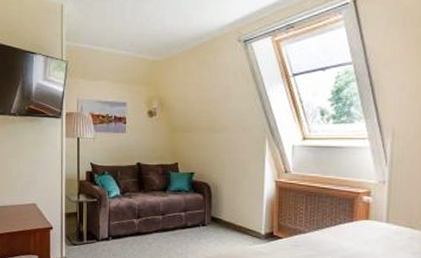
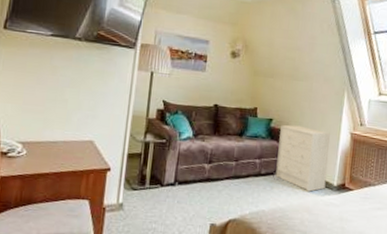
dresser: none [202,177,254,241] -> present [275,124,330,192]

